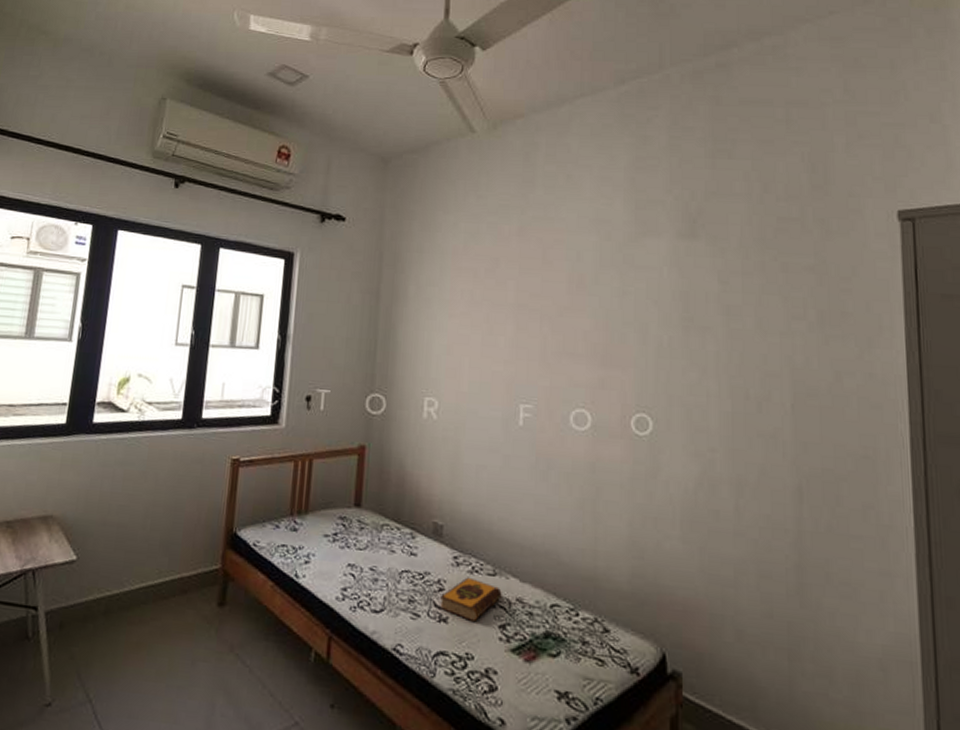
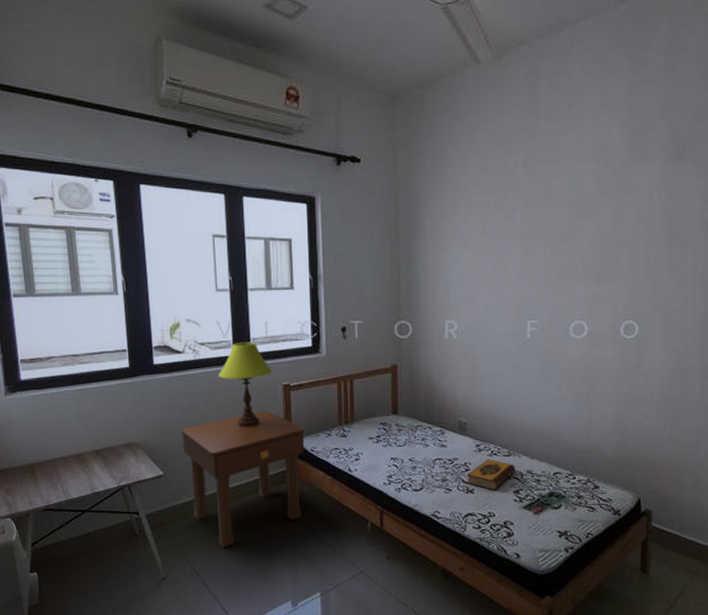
nightstand: none [101,488,250,668] -> present [181,410,306,548]
table lamp: none [161,404,223,509] -> present [218,342,273,428]

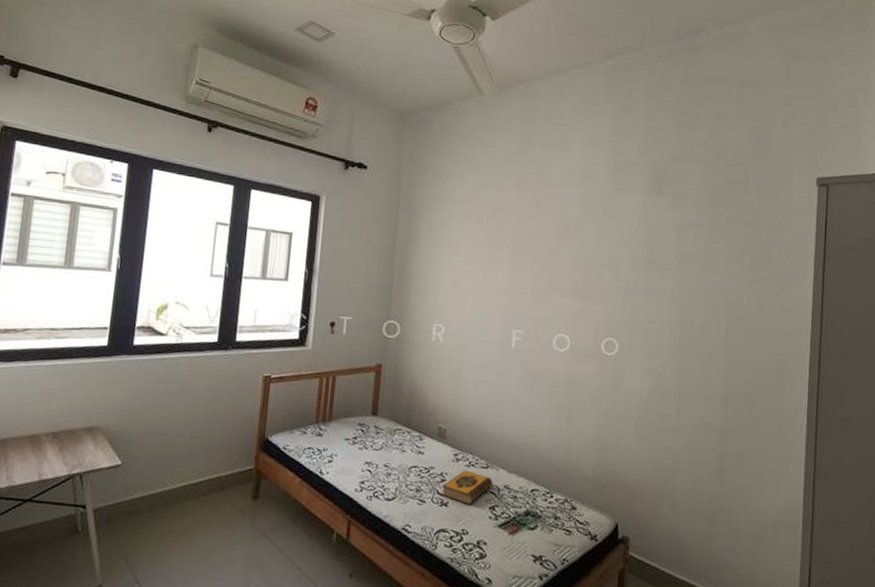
nightstand: present [181,410,306,548] -> none [146,401,281,553]
table lamp: present [218,342,273,428] -> none [199,329,256,419]

